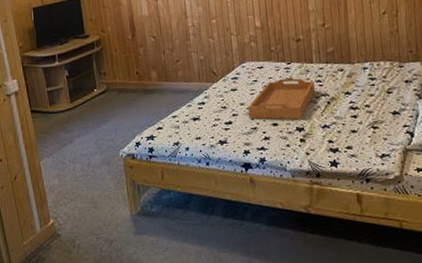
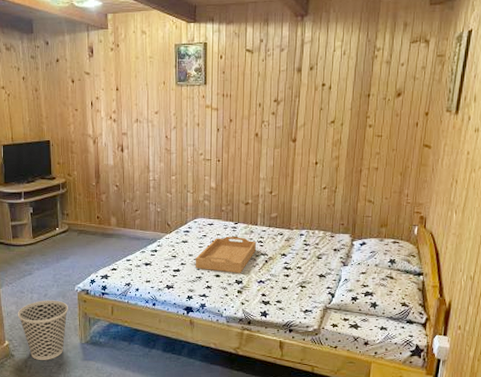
wastebasket: none [61,168,114,238] -> present [18,300,68,360]

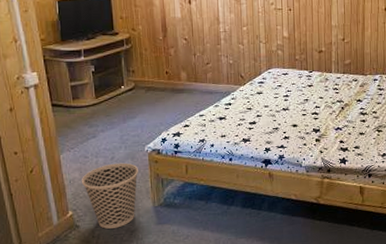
serving tray: present [195,237,257,273] -> none [271,85,332,122]

